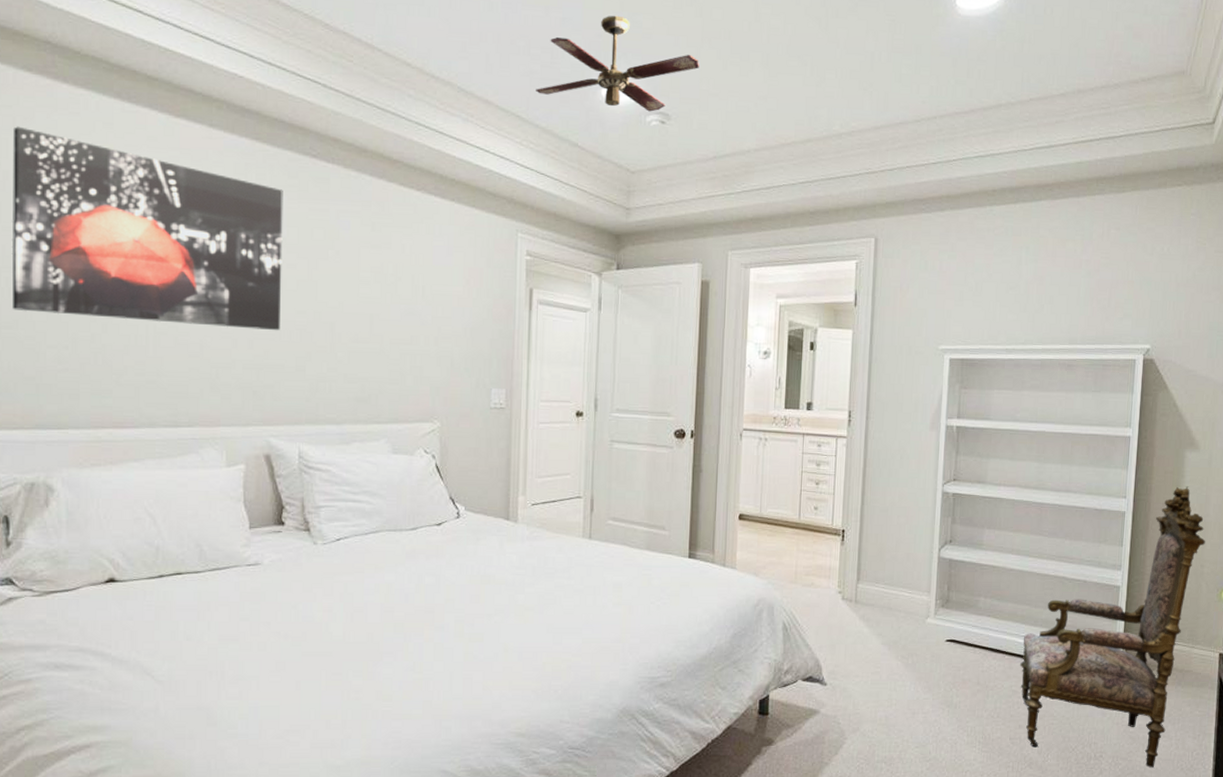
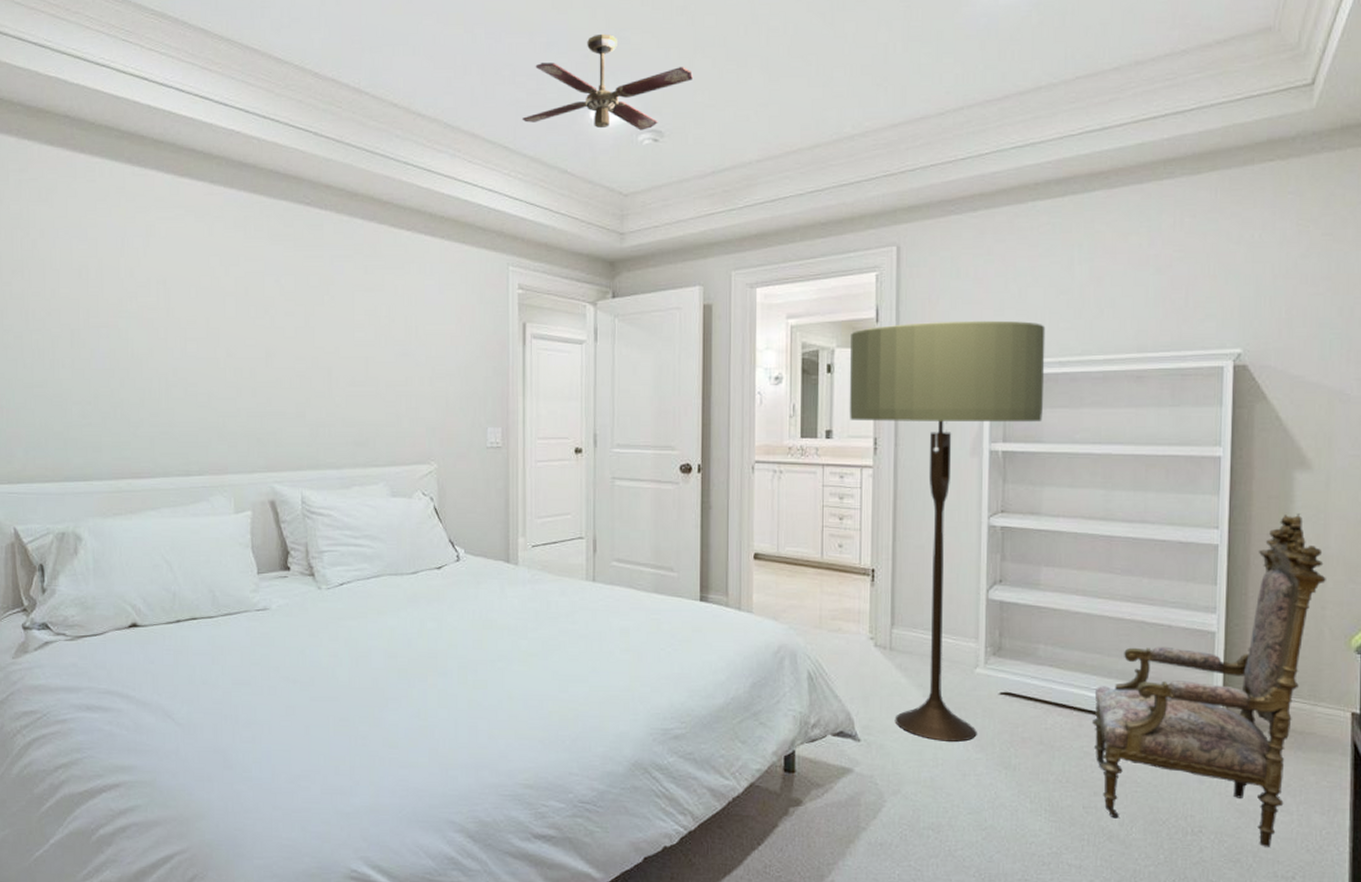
wall art: present [11,126,283,330] -> none [39,197,281,377]
floor lamp: none [828,308,996,684] -> present [849,320,1046,742]

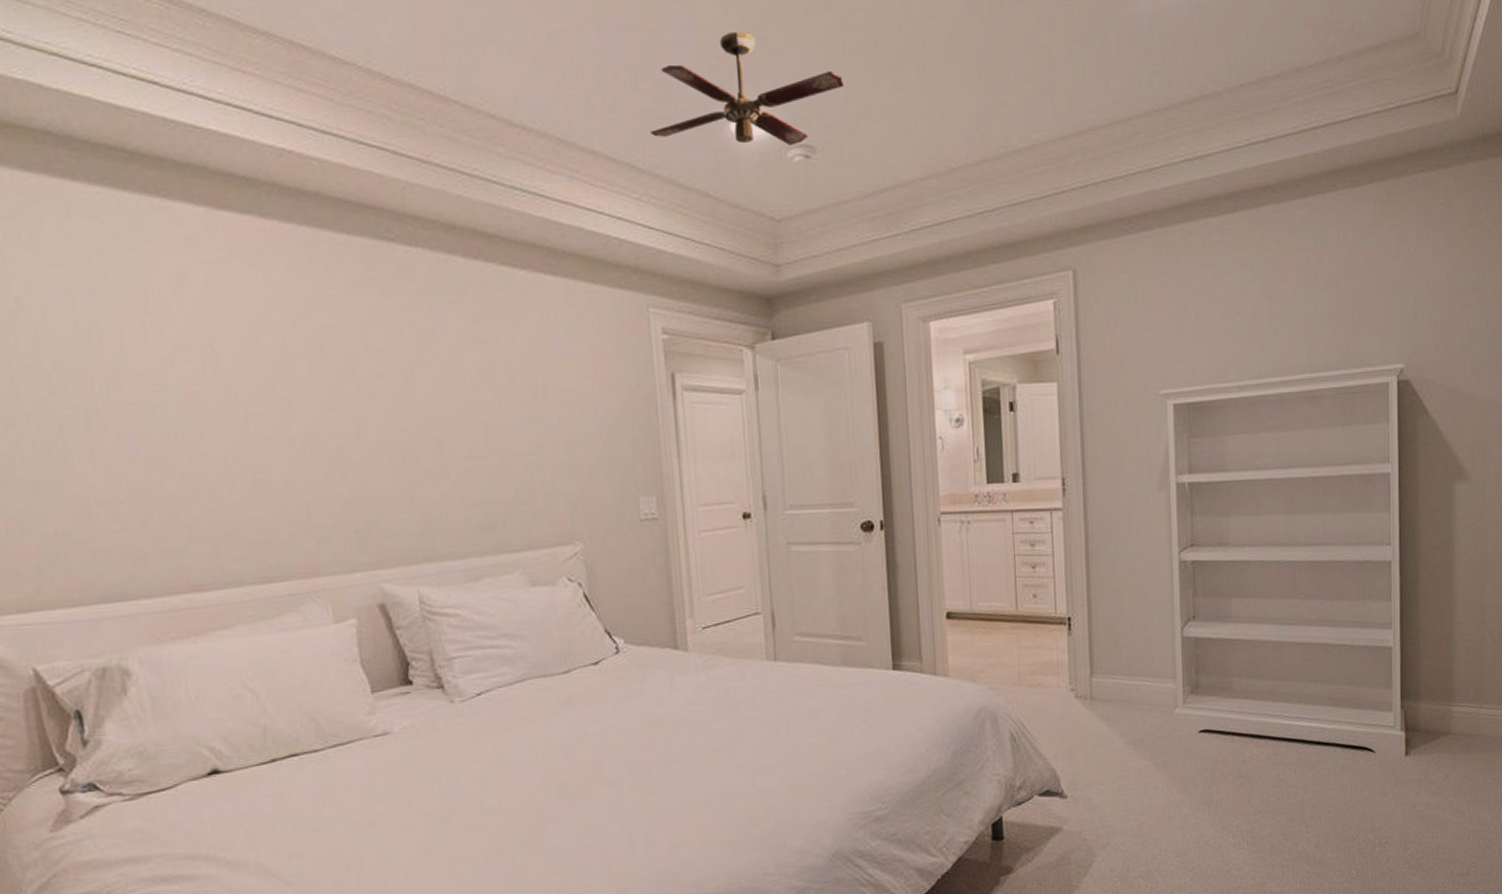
floor lamp: present [849,320,1046,742] -> none [1032,345,1225,787]
armchair: present [1092,514,1326,847] -> none [1286,524,1485,849]

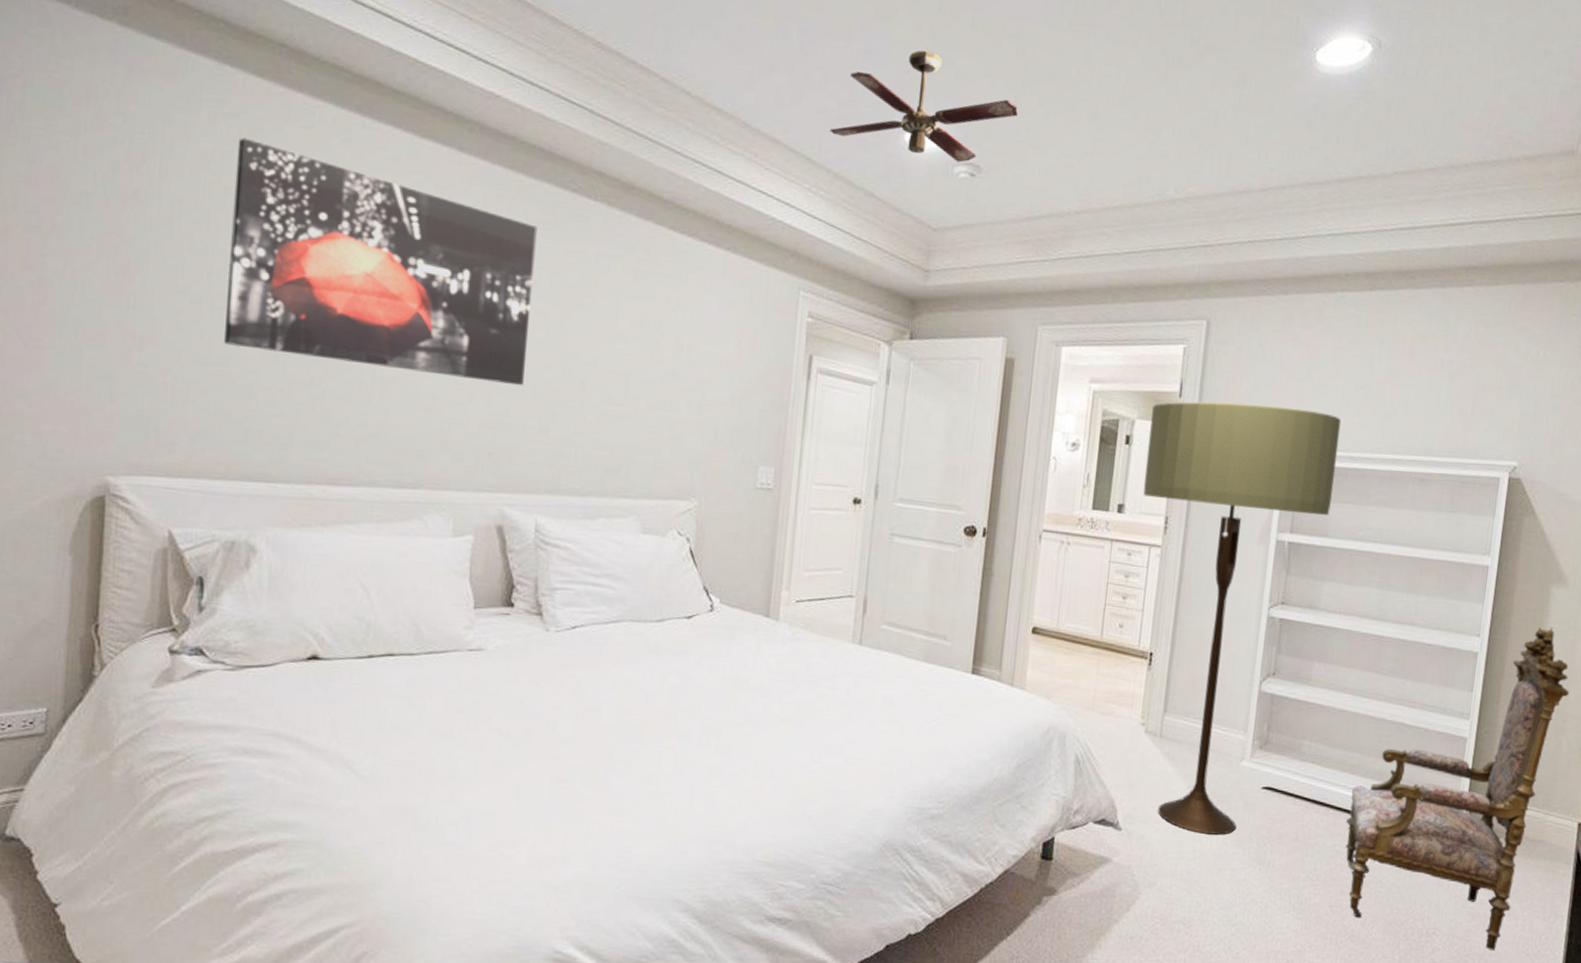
wall art: none [18,240,378,465] -> present [224,138,537,385]
floor lamp: none [1032,345,1225,787] -> present [1143,401,1342,835]
armchair: none [1286,524,1485,849] -> present [1345,627,1569,950]

